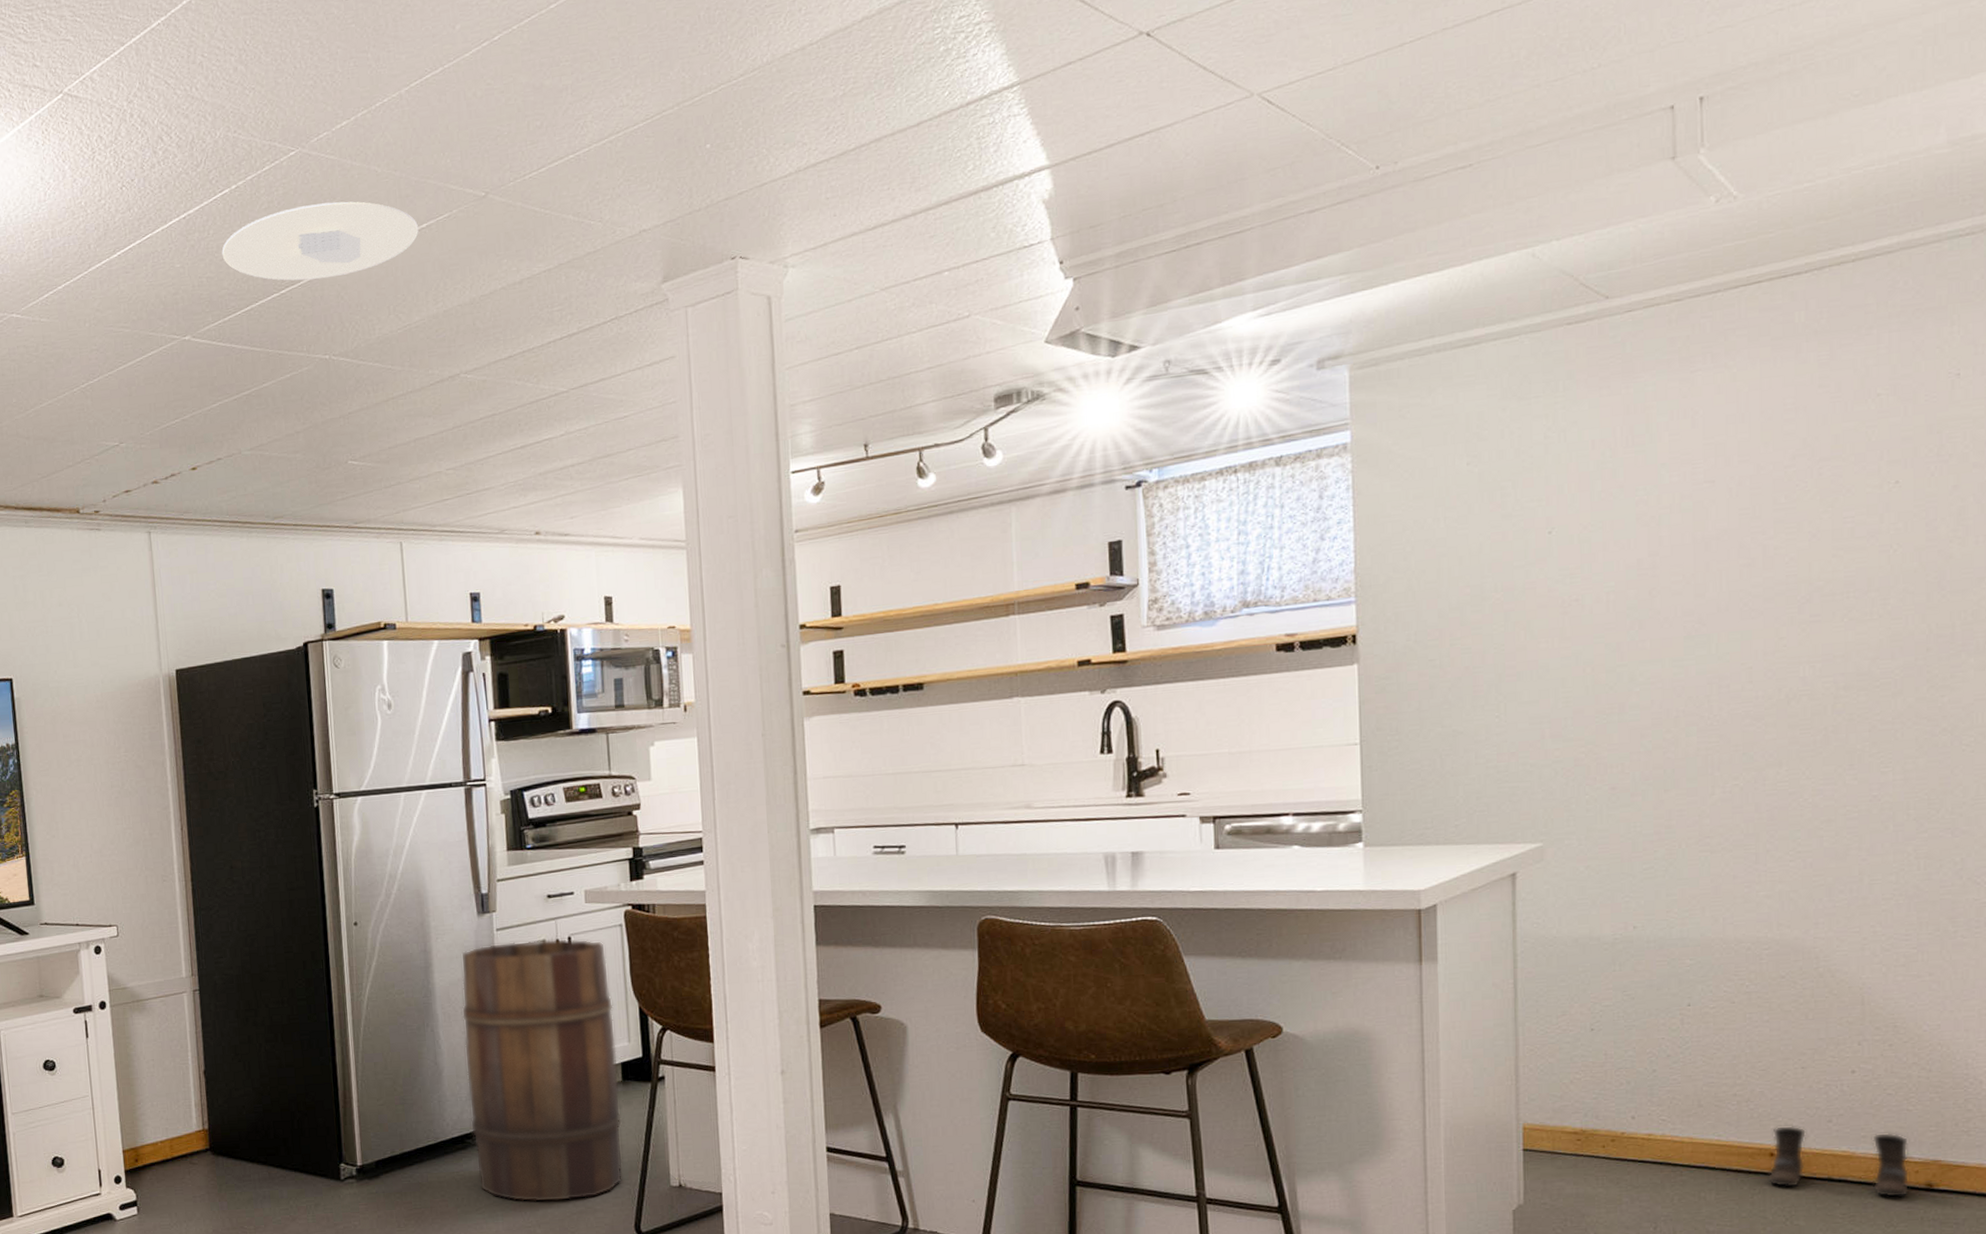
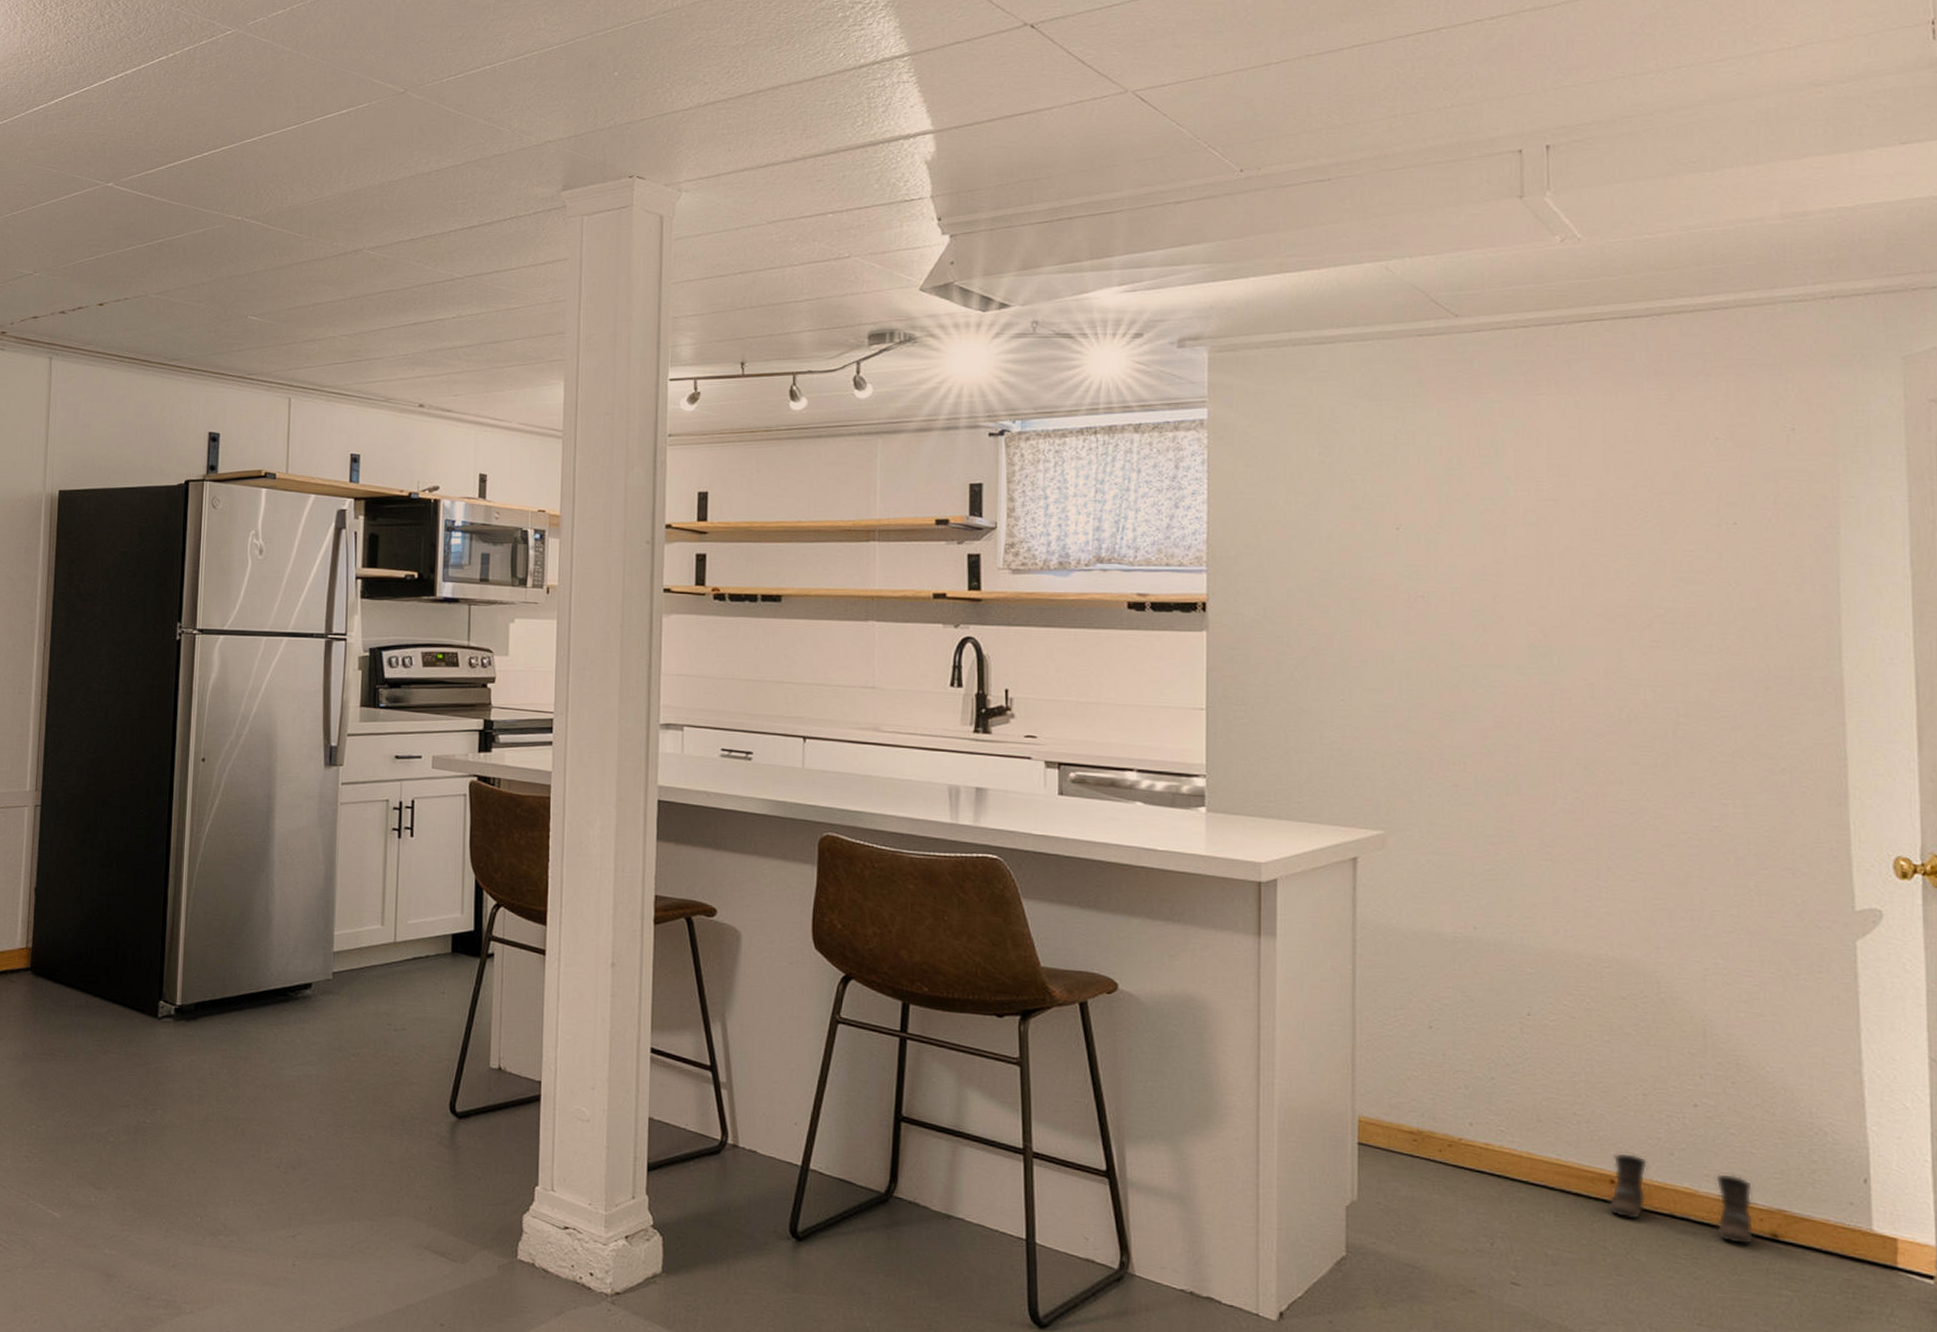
recessed light: present [222,201,419,281] -> none [152,80,338,147]
wooden barrel: present [461,938,623,1202] -> none [295,797,450,1069]

